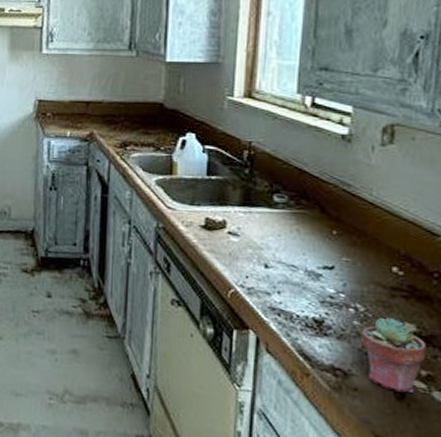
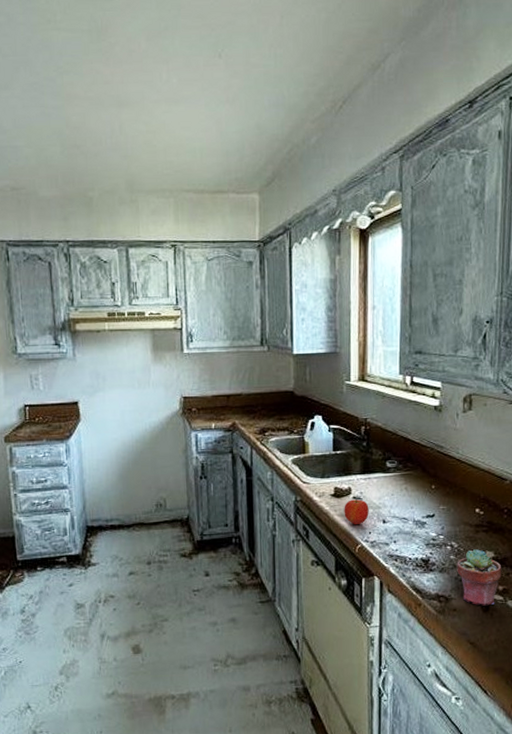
apple: none [215,234,248,266] -> present [344,498,369,525]

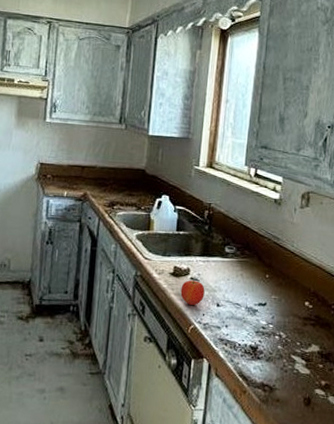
potted succulent: present [457,549,502,606] -> none [283,342,326,400]

